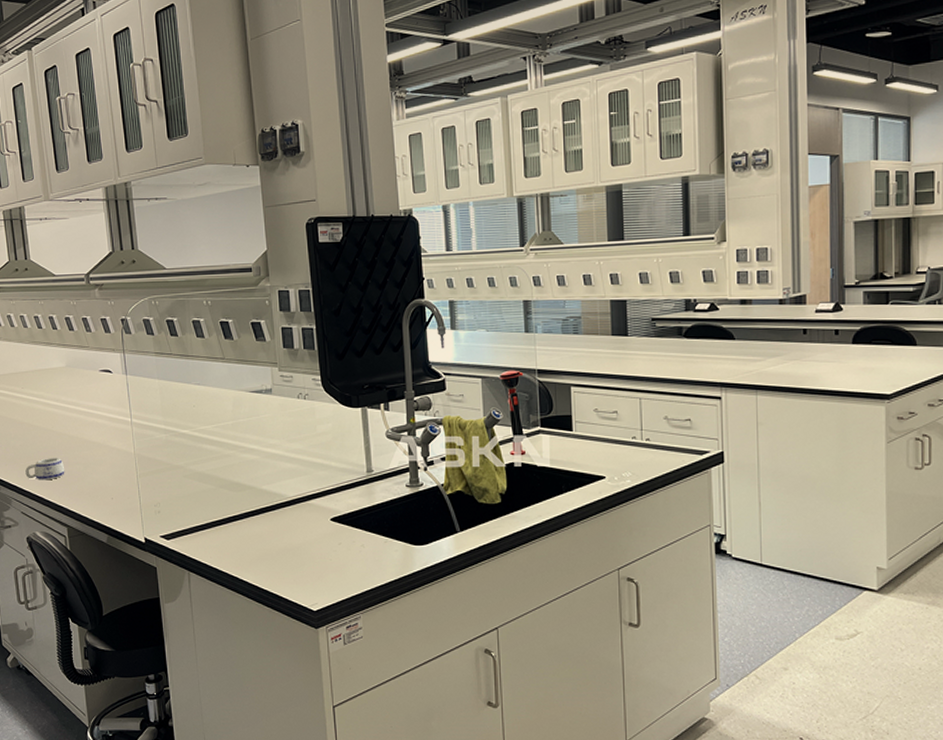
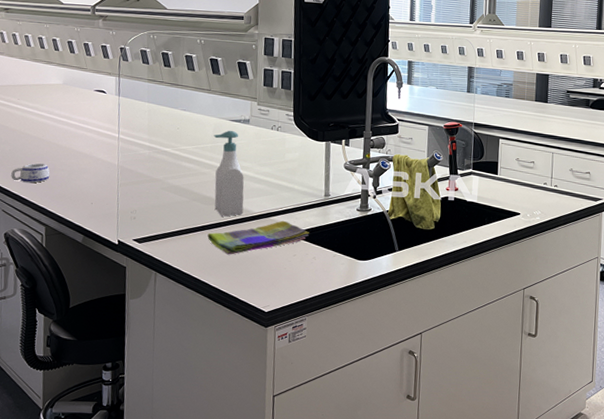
soap bottle: none [234,403,277,504] -> present [213,130,244,217]
dish towel: none [240,504,354,547] -> present [207,220,309,255]

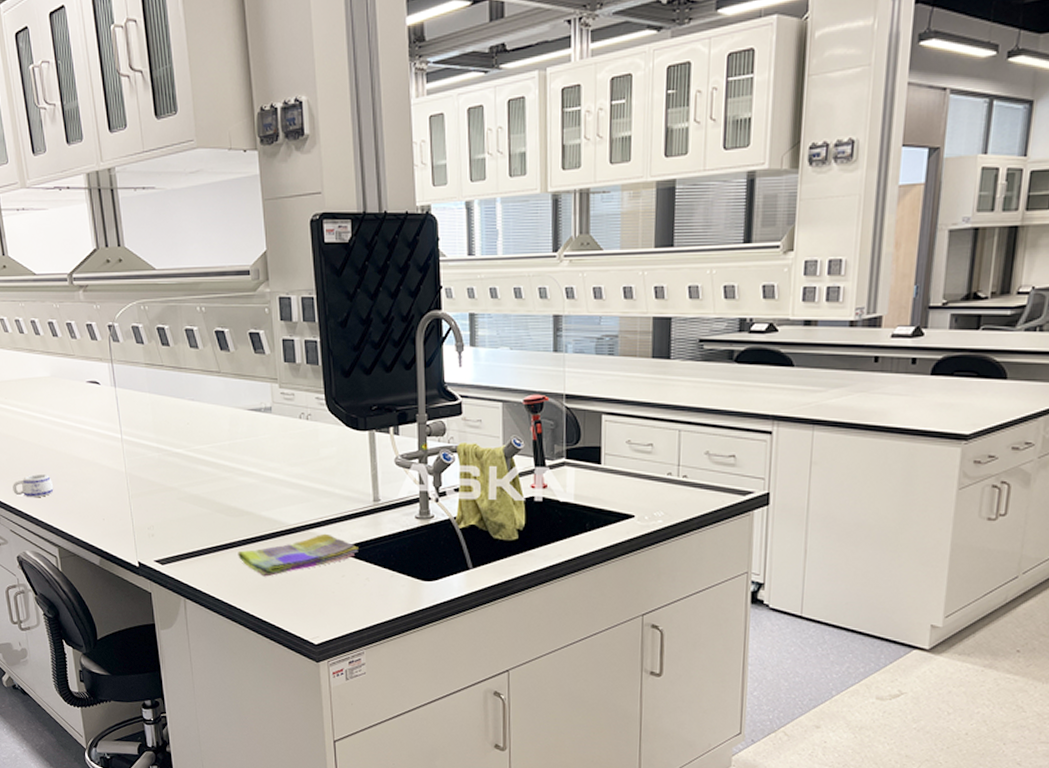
soap bottle: present [213,130,244,217] -> none [231,422,276,531]

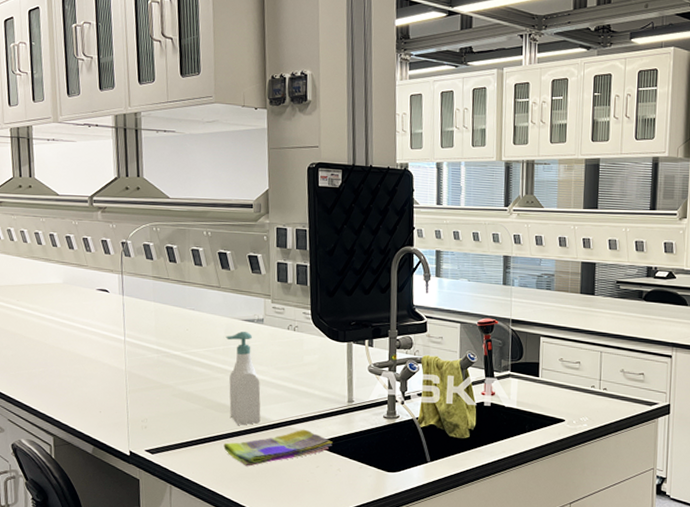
mug: present [12,474,54,498] -> none [15,369,55,391]
soap bottle: none [231,422,276,531] -> present [225,331,261,425]

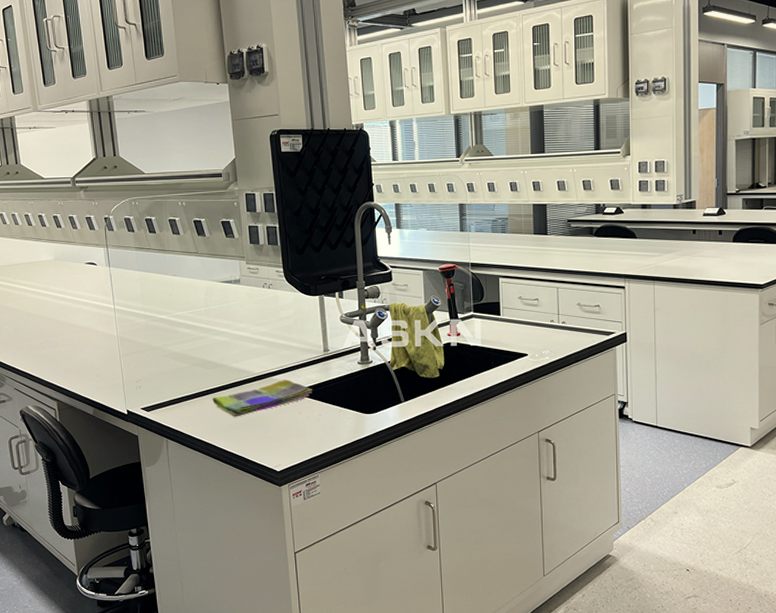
soap bottle: present [225,331,261,425] -> none [206,292,245,380]

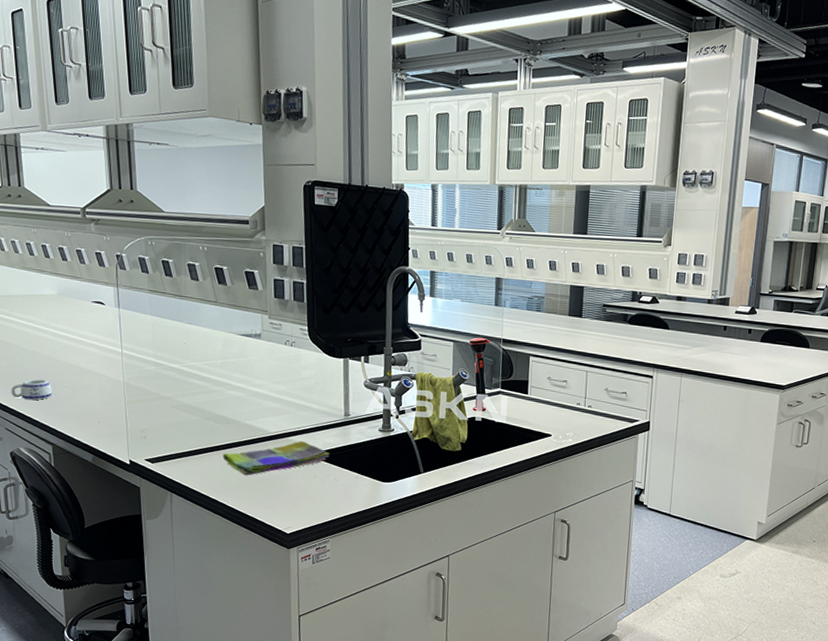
mug: none [18,340,55,360] -> present [11,379,52,401]

